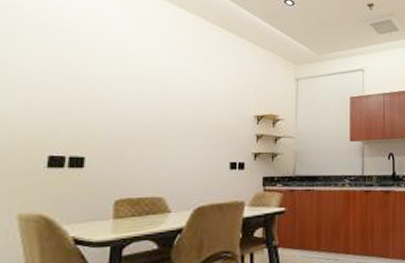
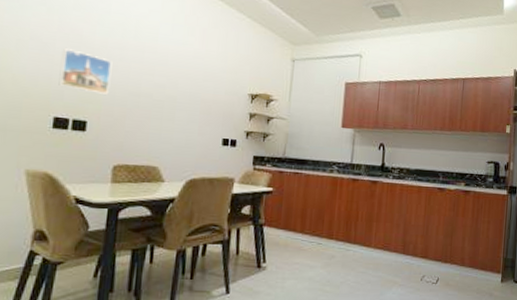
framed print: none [53,85,111,128] -> present [58,48,113,95]

